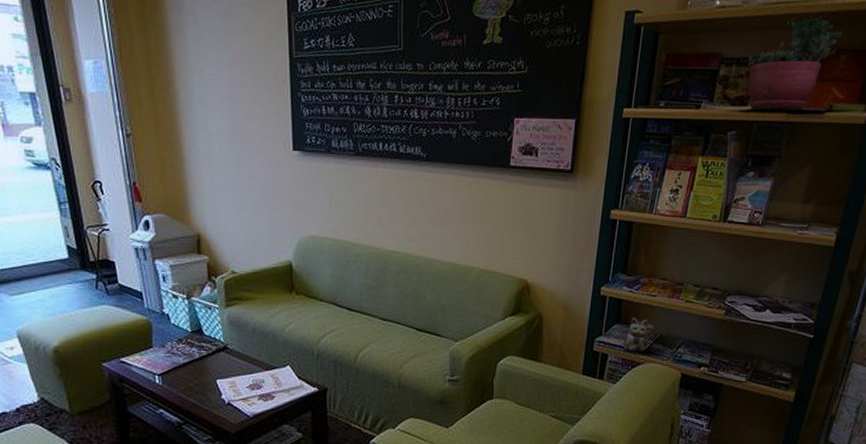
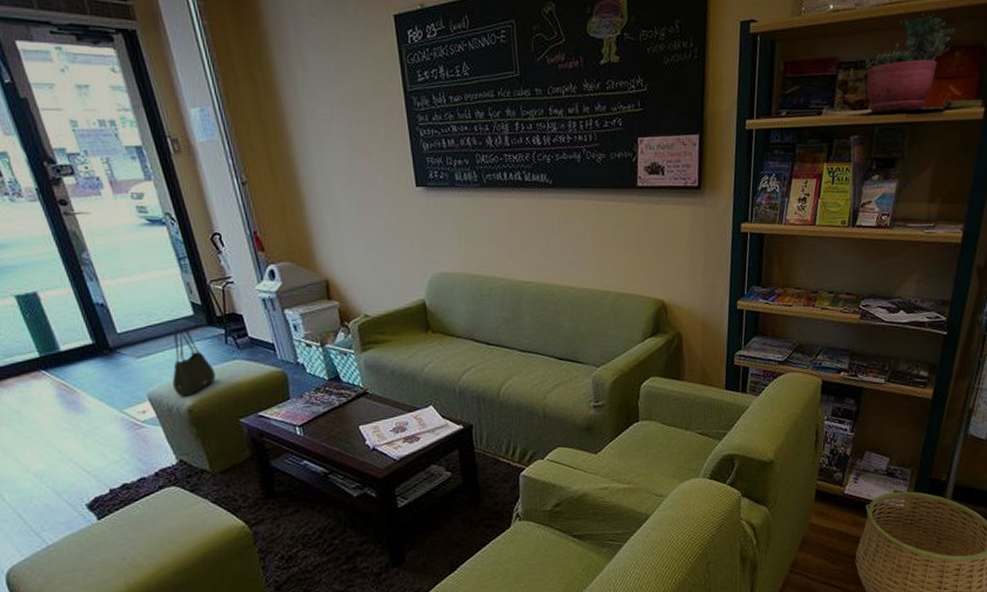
handbag: none [42,269,83,337] -> present [172,327,216,397]
decorative figurine: present [623,317,654,353] -> none [763,329,792,364]

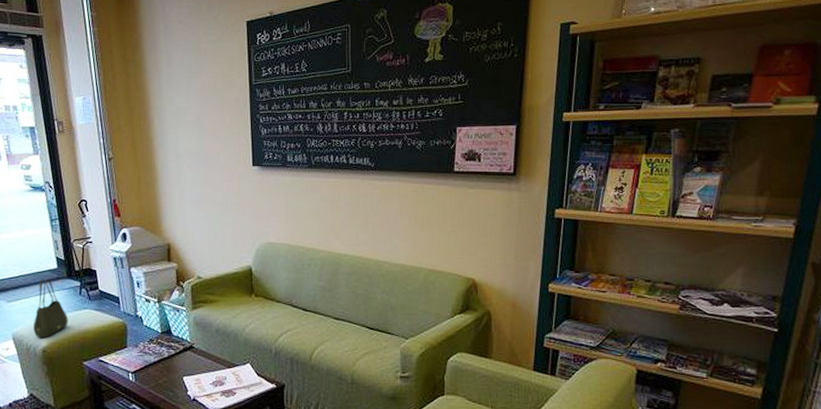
succulent plant: present [844,14,973,117] -> none [665,15,805,111]

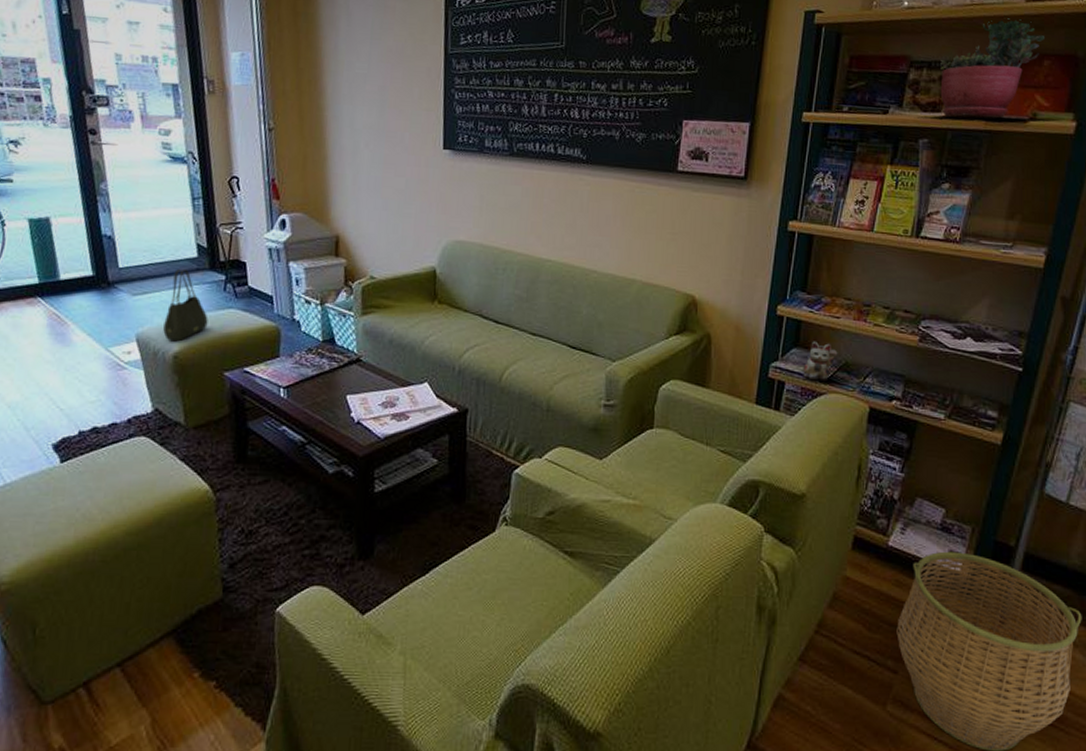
decorative figurine: none [575,313,606,349] -> present [803,341,838,382]
succulent plant: none [665,15,805,111] -> present [914,18,1062,124]

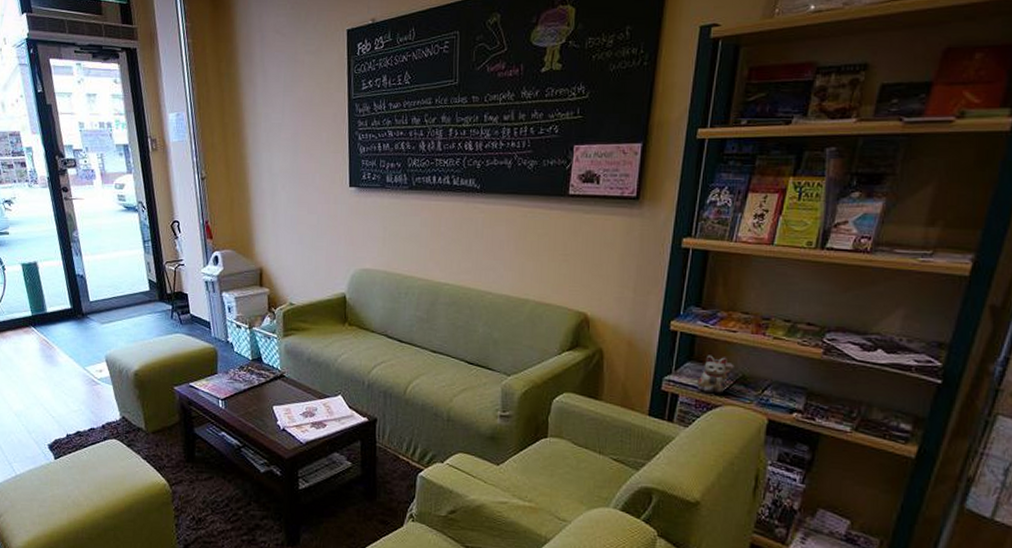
handbag: present [163,268,208,342] -> none [126,300,160,362]
succulent plant: present [914,18,1062,124] -> none [820,11,996,127]

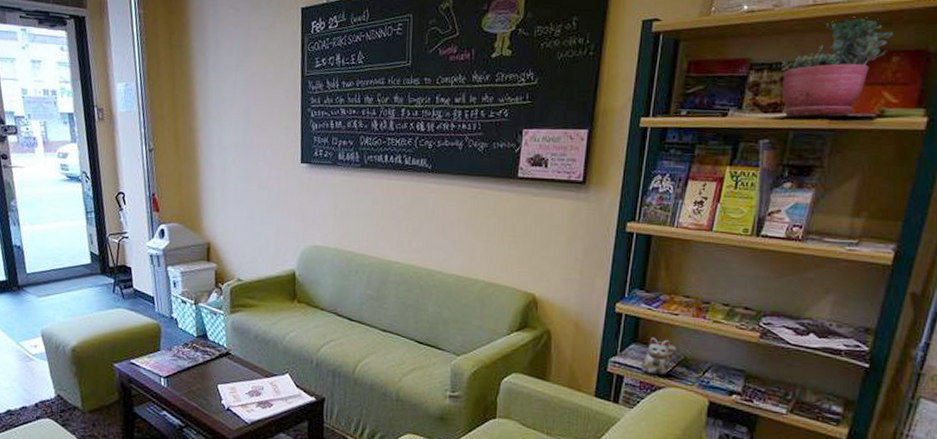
succulent plant: none [820,11,996,127] -> present [754,16,912,122]

